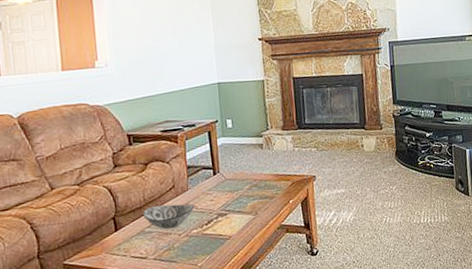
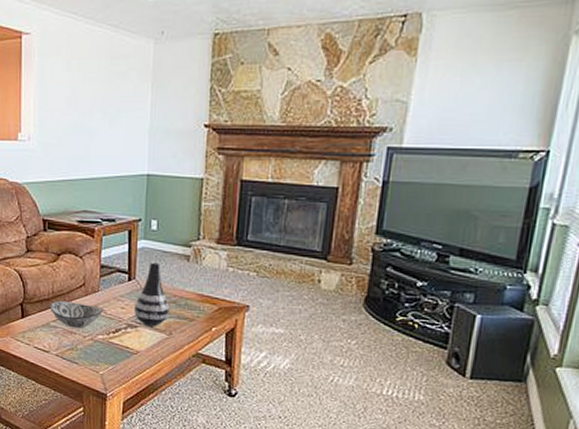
vase: none [222,153,253,212] -> present [134,261,170,327]

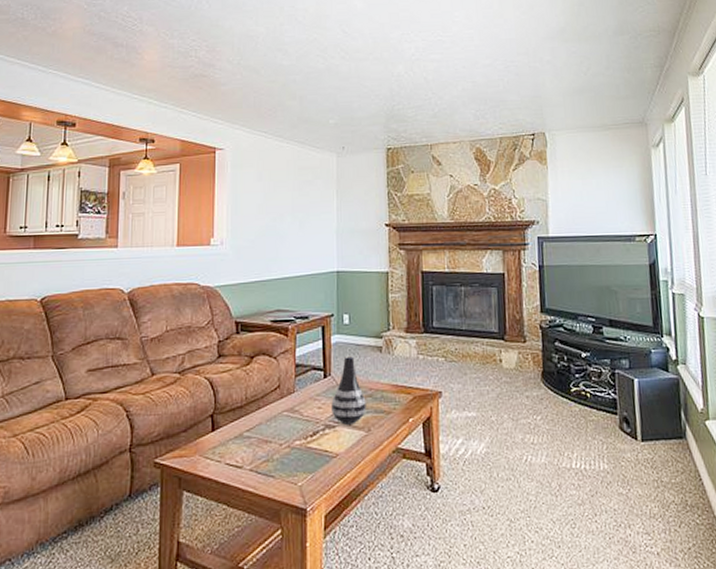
decorative bowl: present [49,300,103,329] -> none [242,406,299,436]

